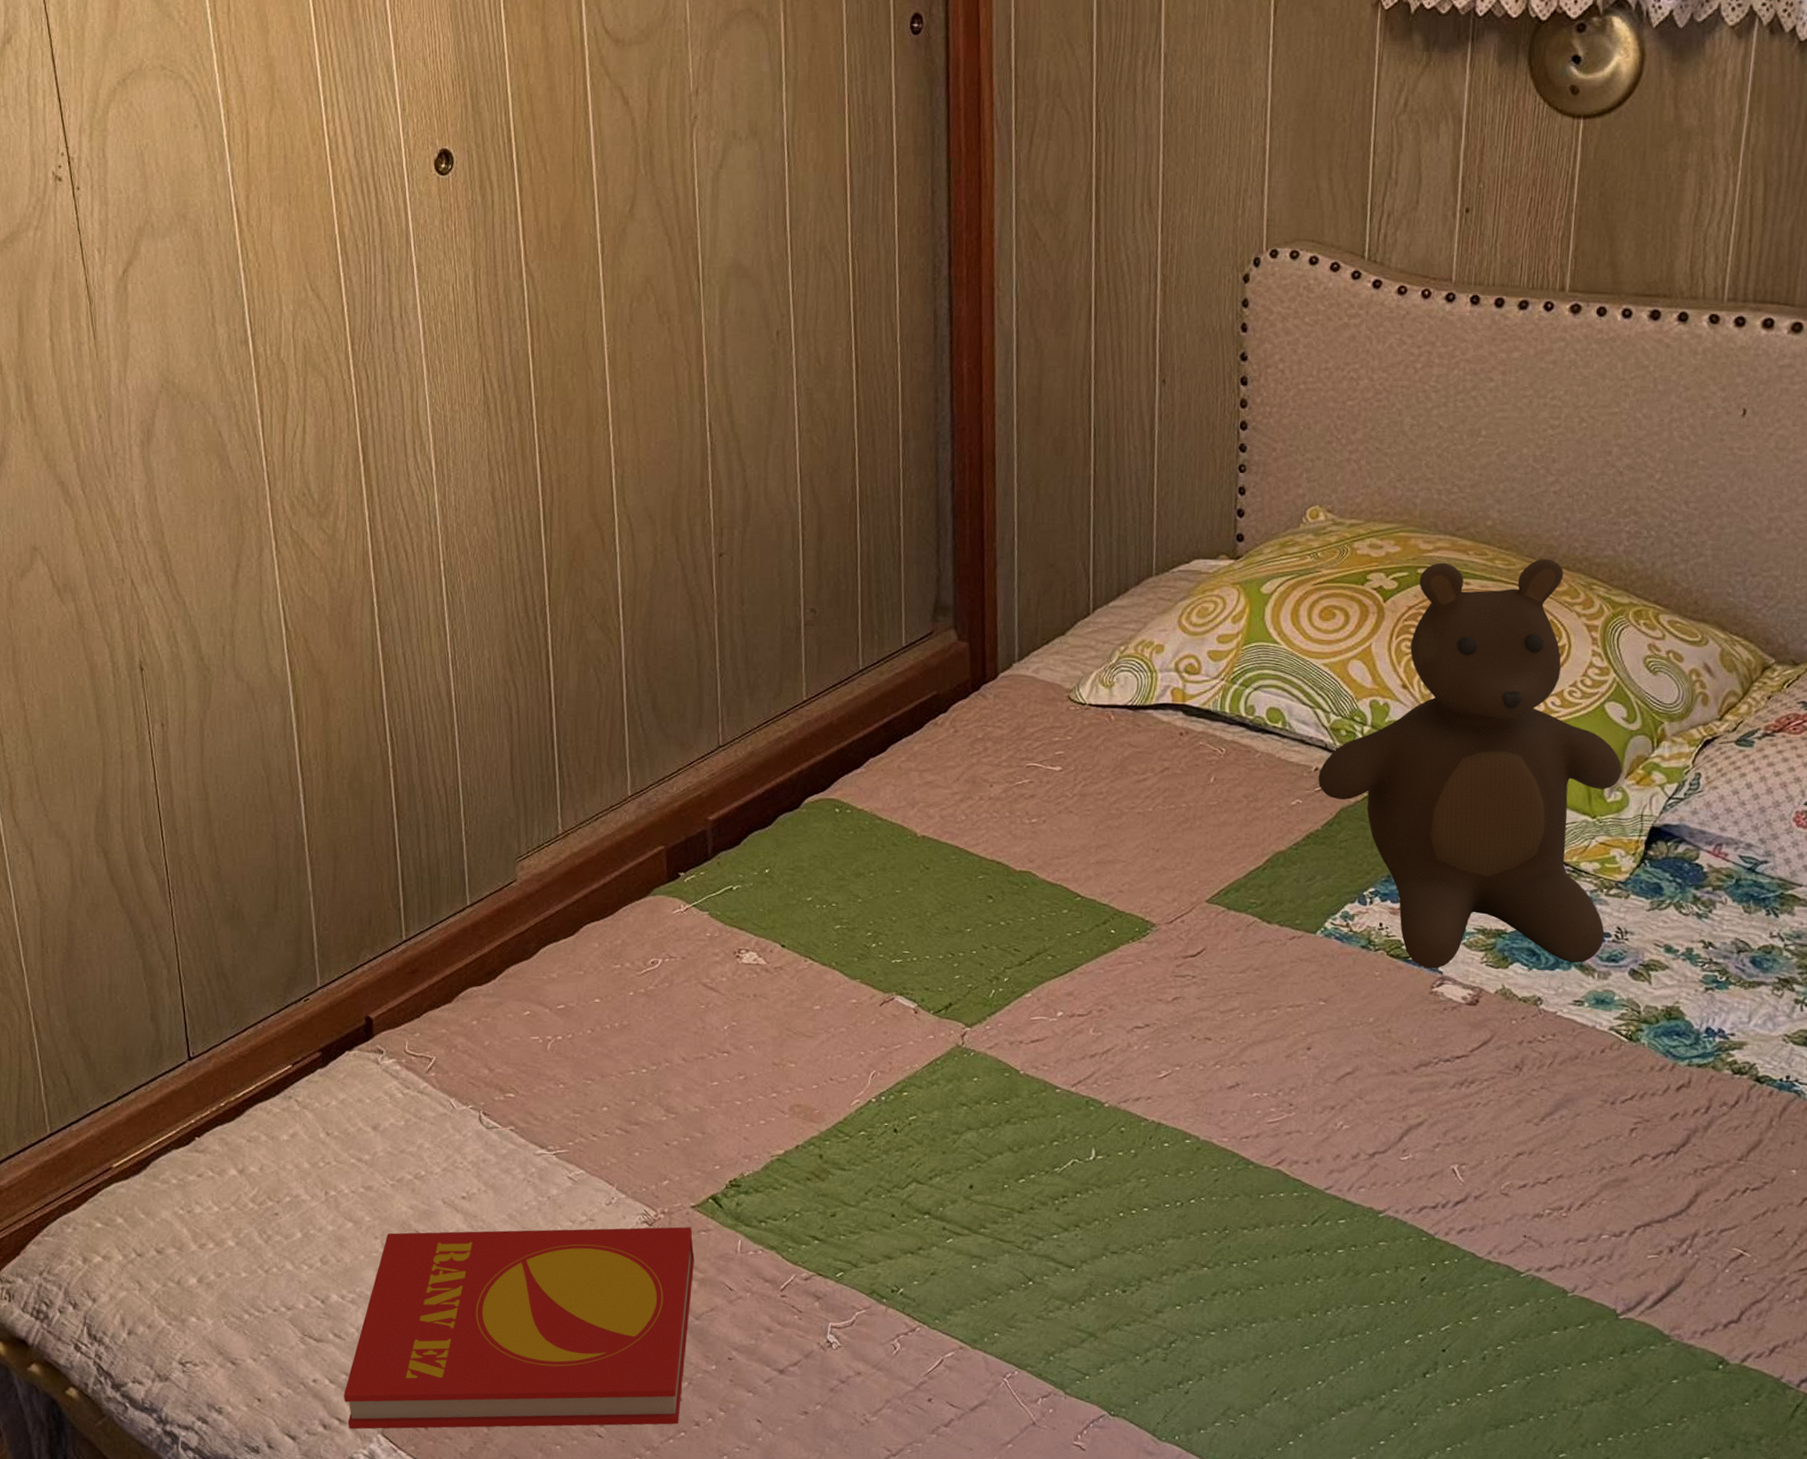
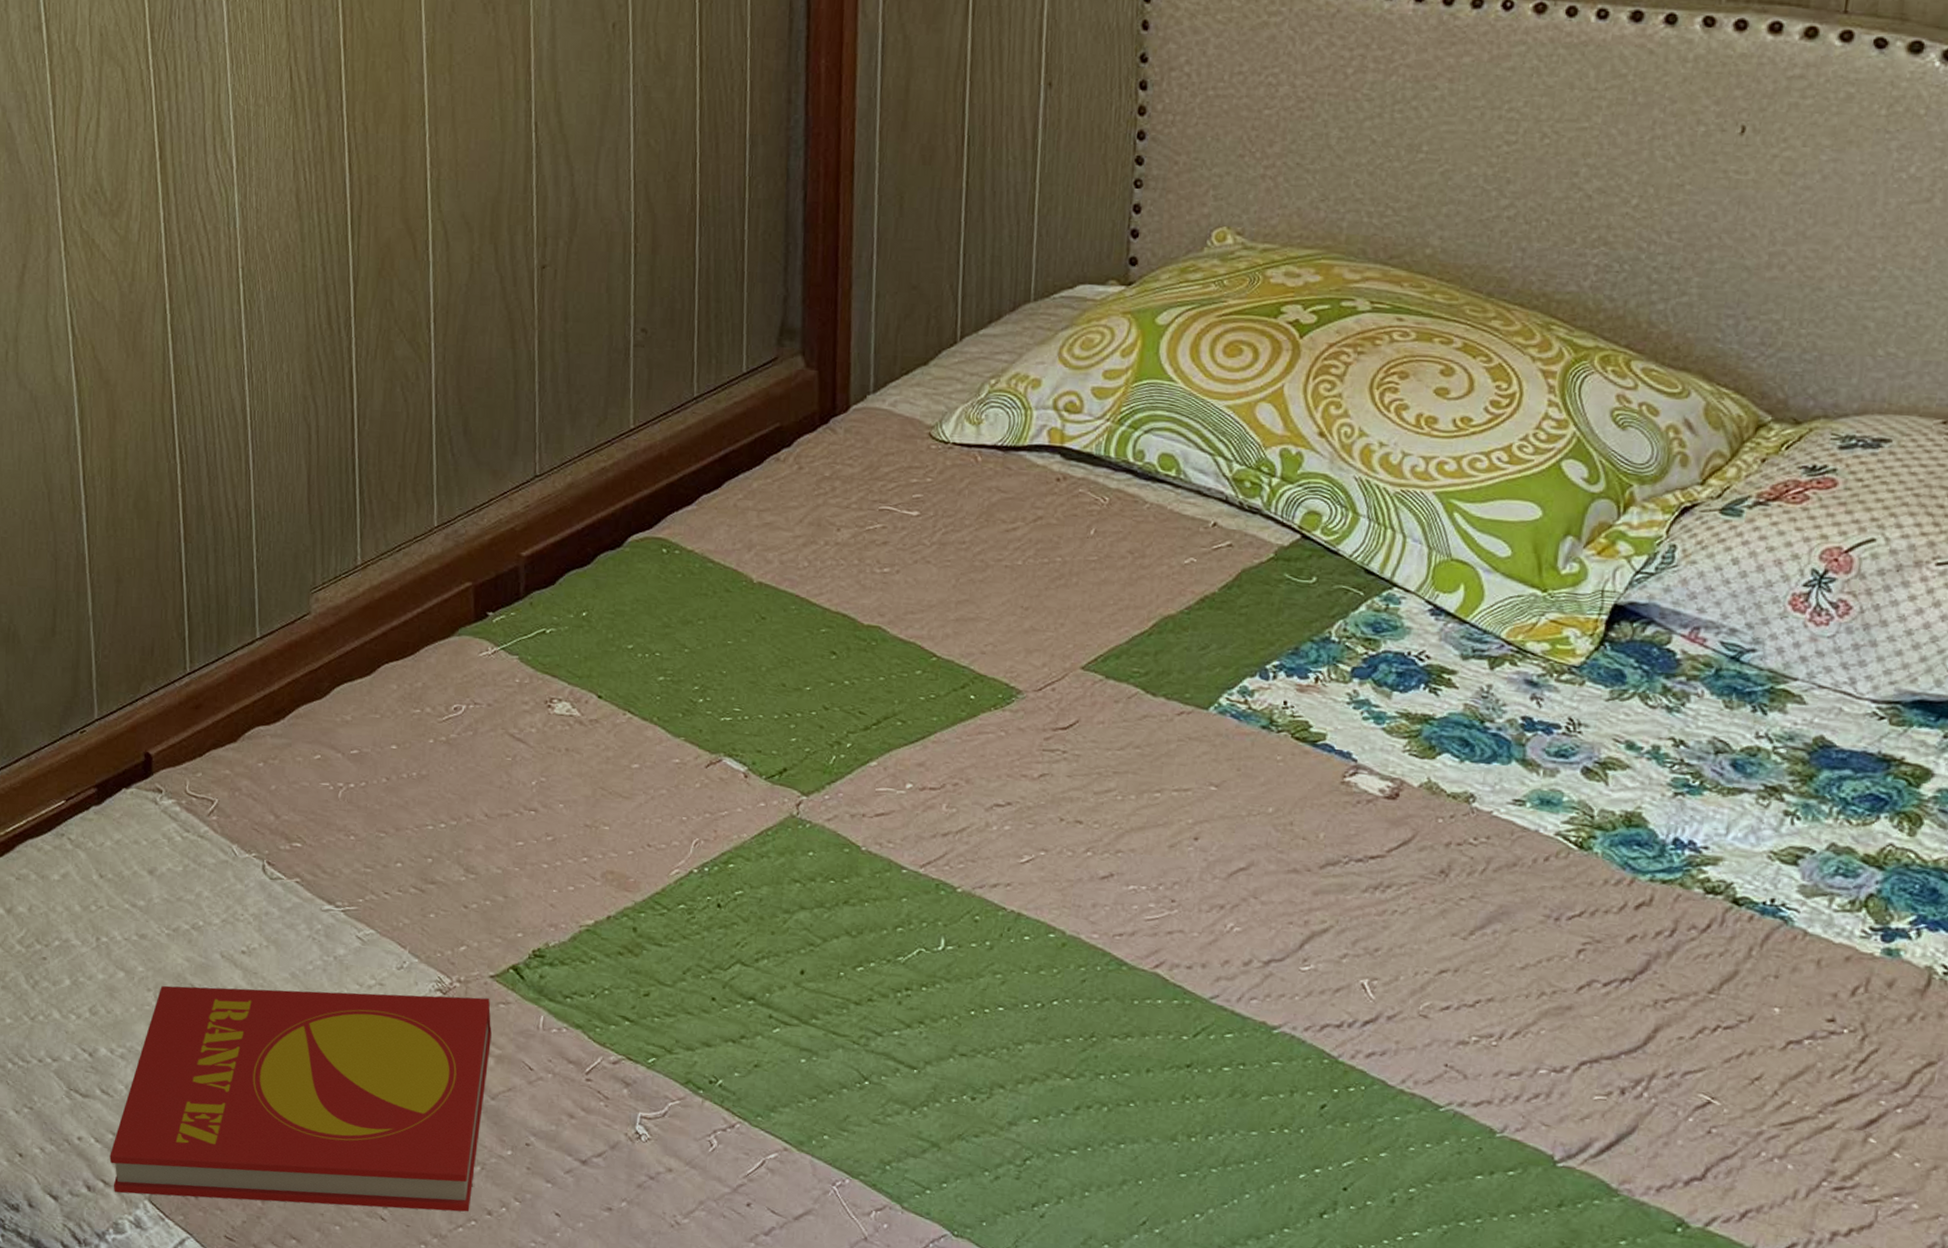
teddy bear: present [1318,558,1622,969] -> none [1216,293,1581,757]

